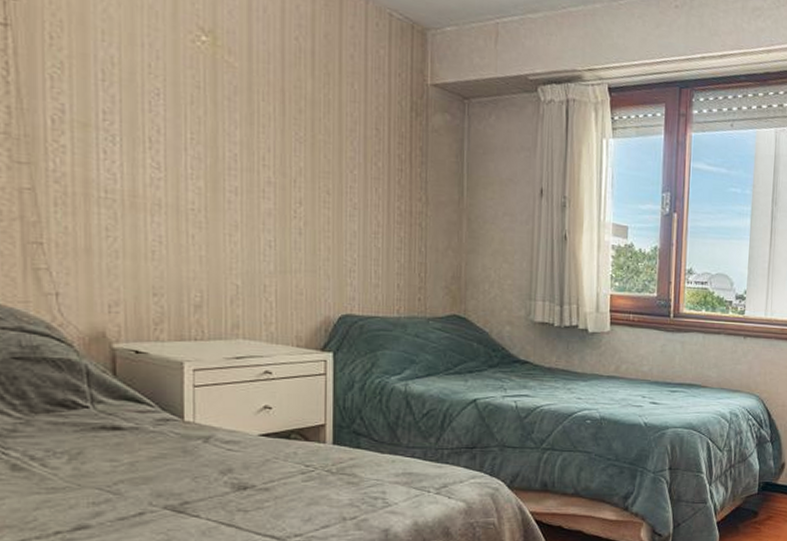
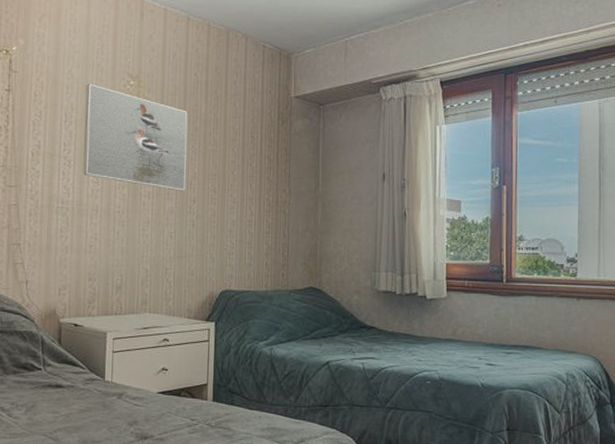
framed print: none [133,32,288,189] -> present [83,84,188,191]

